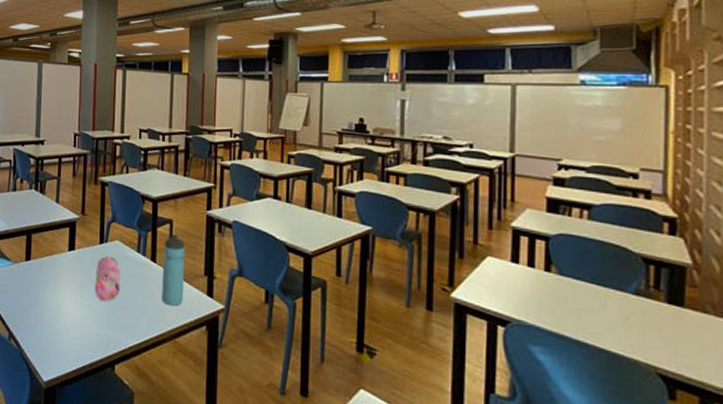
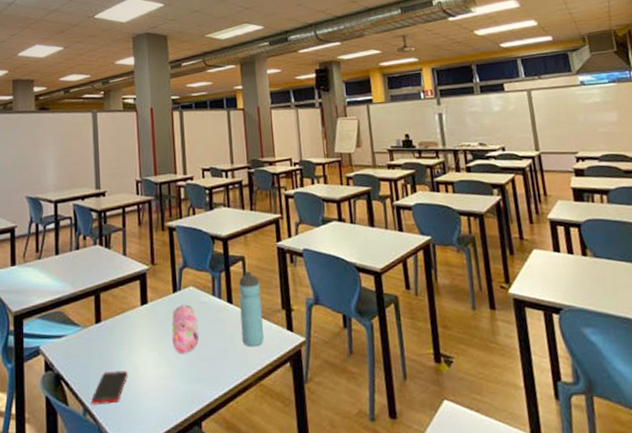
cell phone: none [16,305,51,334] -> present [91,370,128,405]

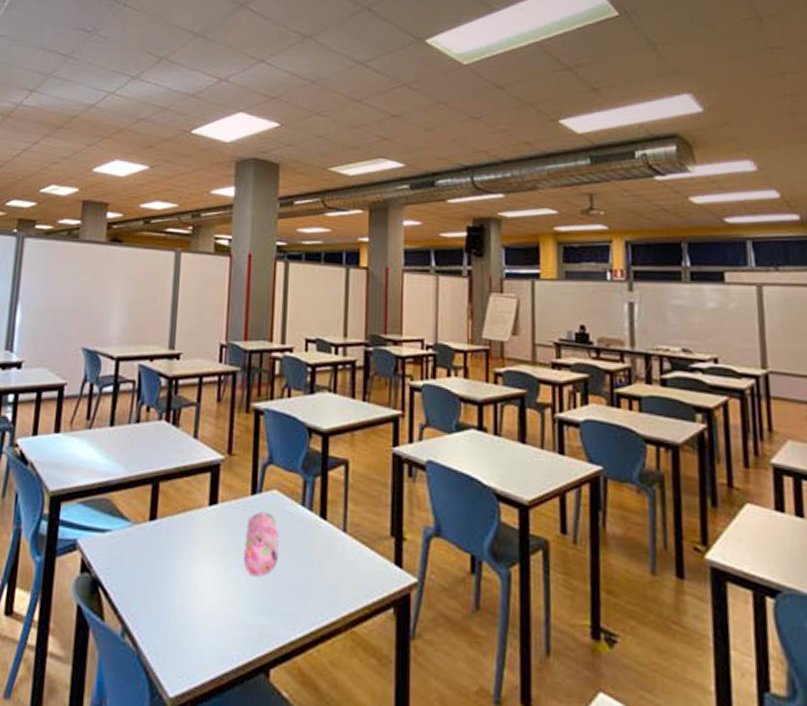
cell phone: present [91,370,128,405] -> none [133,584,183,627]
water bottle: present [238,271,264,347] -> none [334,480,366,581]

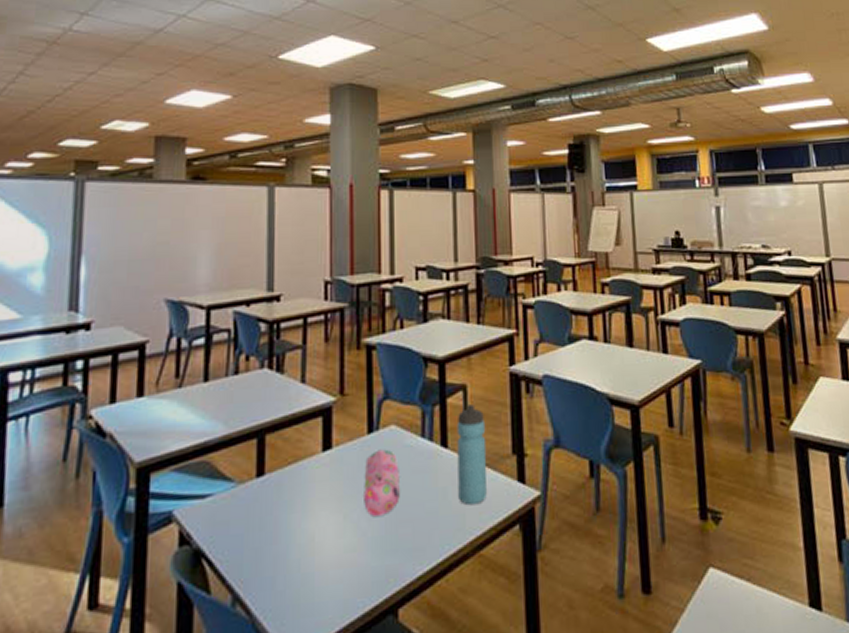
water bottle: none [334,480,366,581] -> present [456,404,487,506]

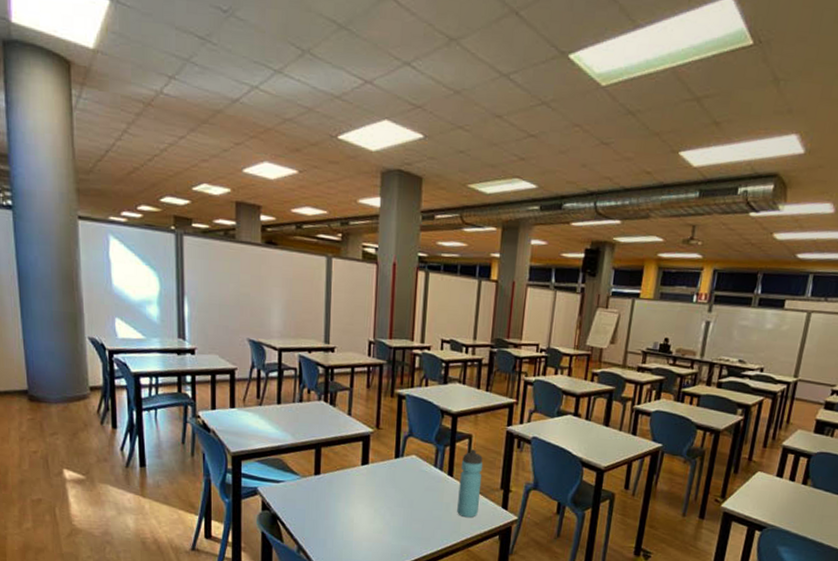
pencil case: present [364,449,400,516] -> none [389,470,416,514]

